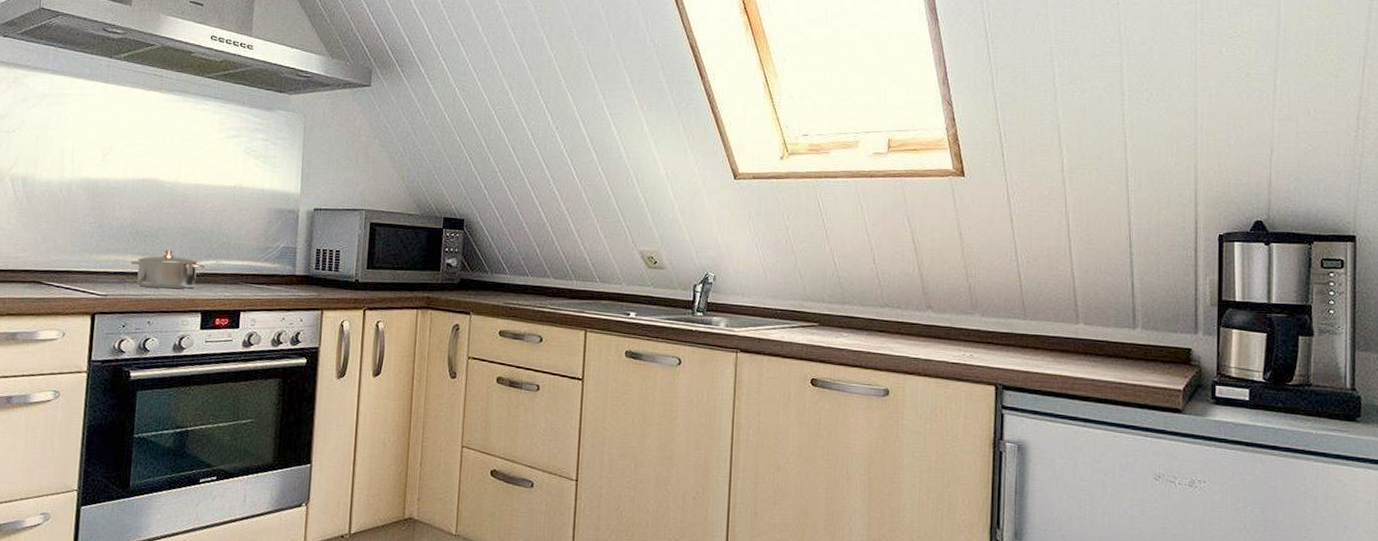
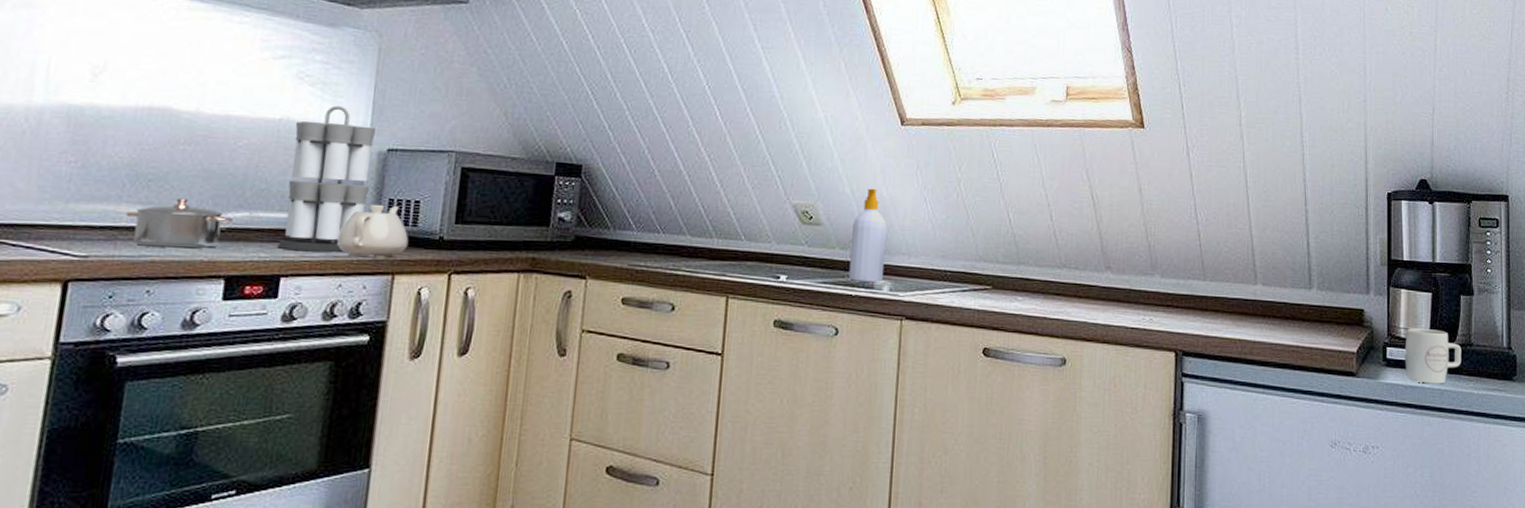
spice rack: none [237,174,305,292] -> present [277,105,377,252]
teapot: none [279,253,333,299] -> present [336,204,409,260]
soap bottle: none [689,236,723,319] -> present [848,188,887,282]
mug: none [1235,368,1299,423] -> present [1405,328,1462,384]

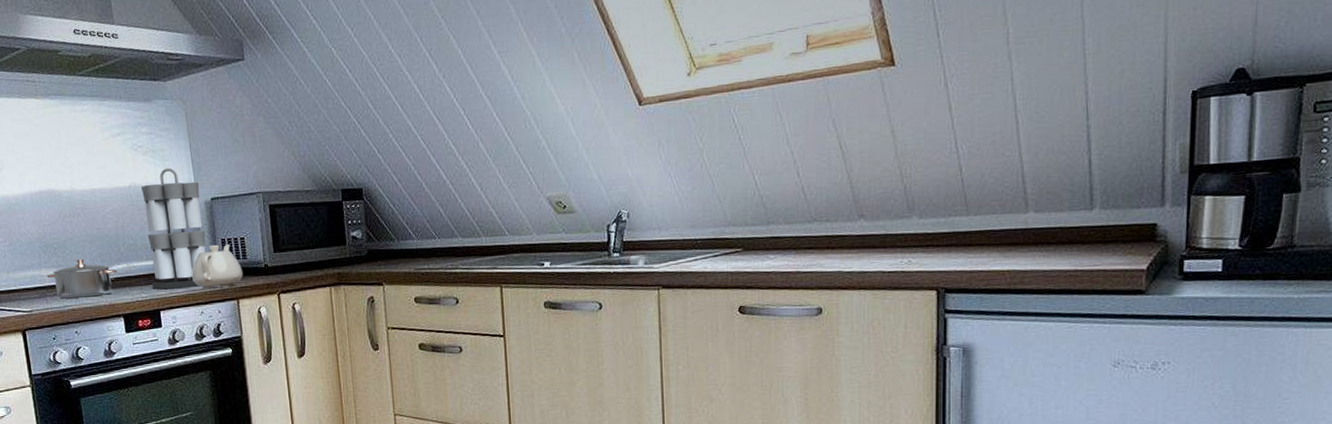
soap bottle: present [848,188,887,282] -> none [603,171,638,259]
mug: present [1405,328,1462,384] -> none [1206,235,1280,293]

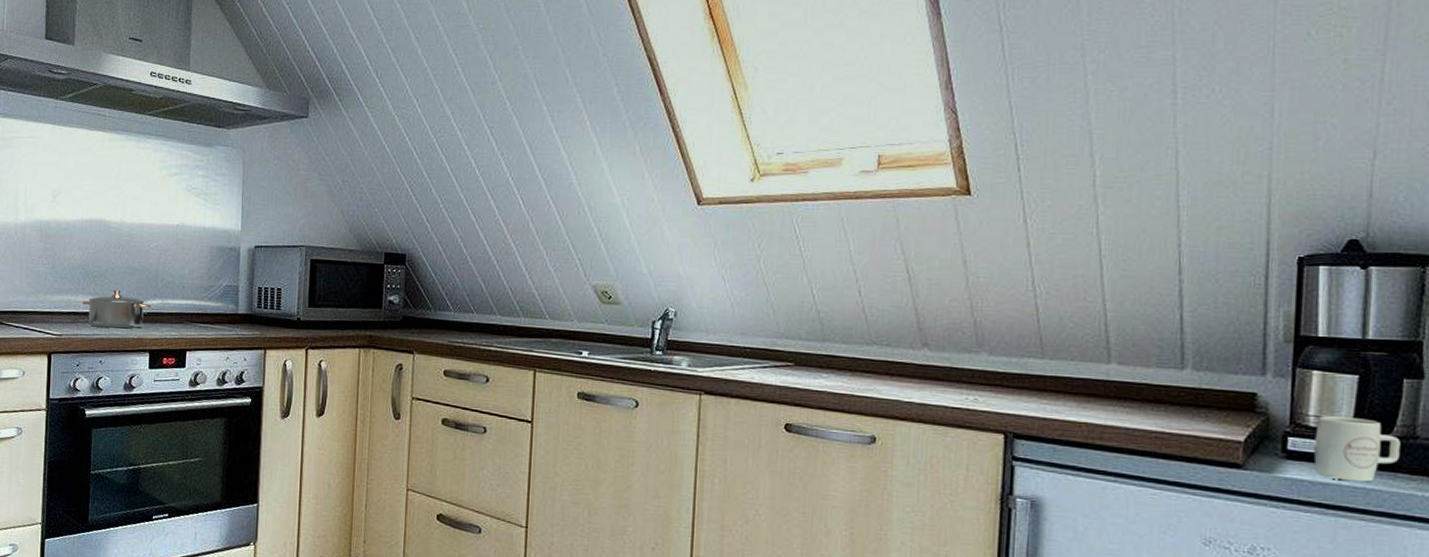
spice rack: present [140,168,206,289] -> none [182,211,246,331]
teapot: present [191,244,244,291] -> none [222,291,275,338]
mug: none [1206,235,1280,293] -> present [1313,416,1401,482]

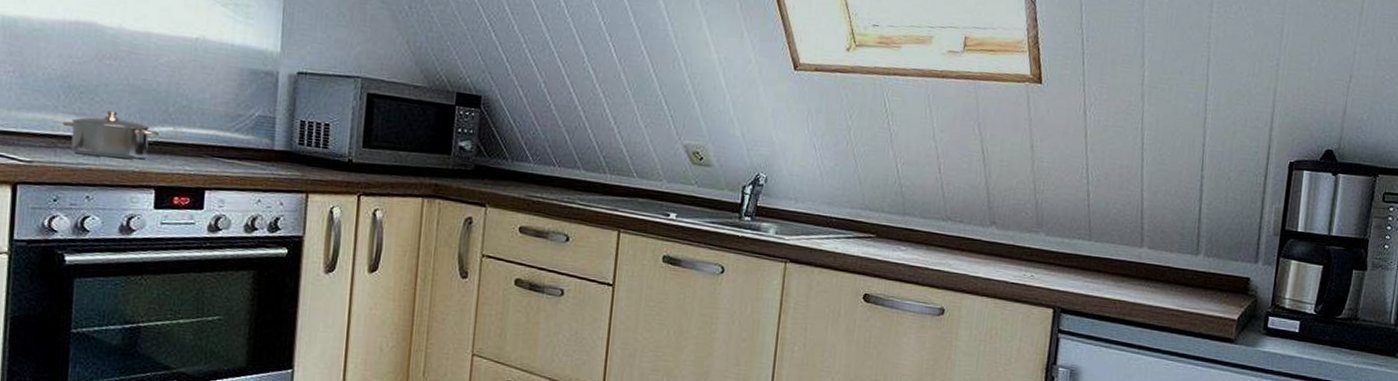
mug: present [1313,416,1401,482] -> none [1285,299,1347,356]

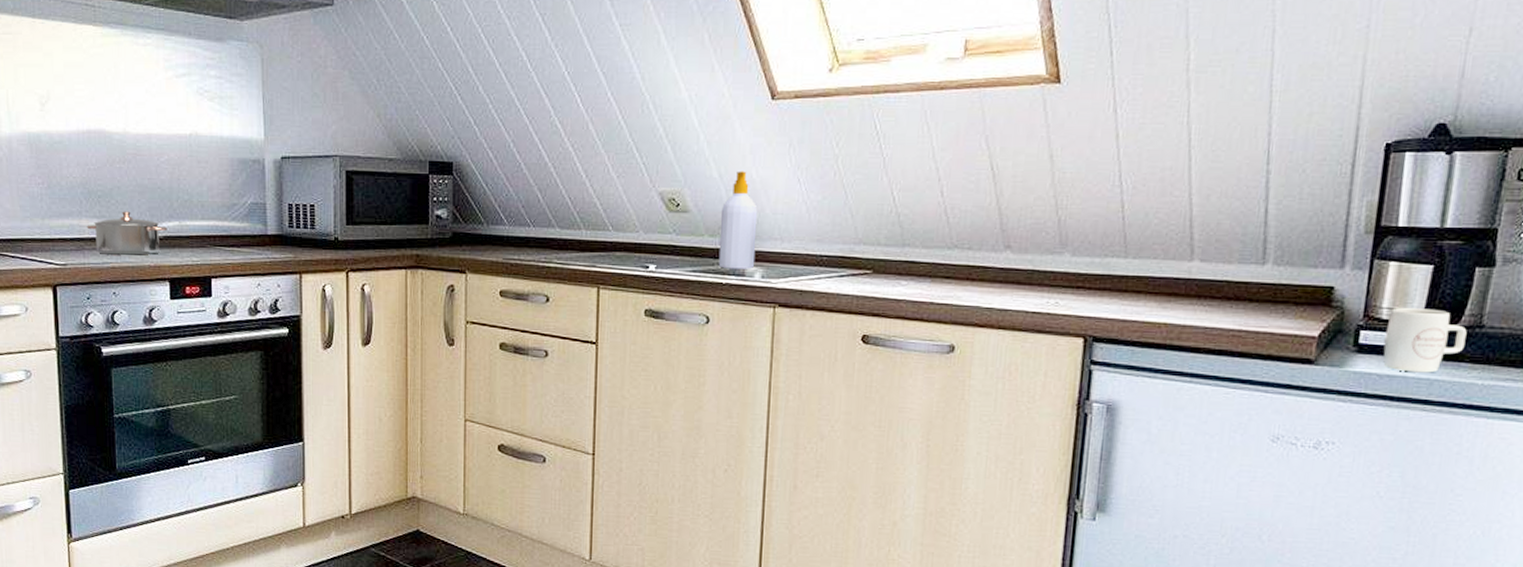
soap bottle: none [736,132,776,225] -> present [718,171,758,269]
mug: none [1285,299,1347,356] -> present [1383,308,1467,373]

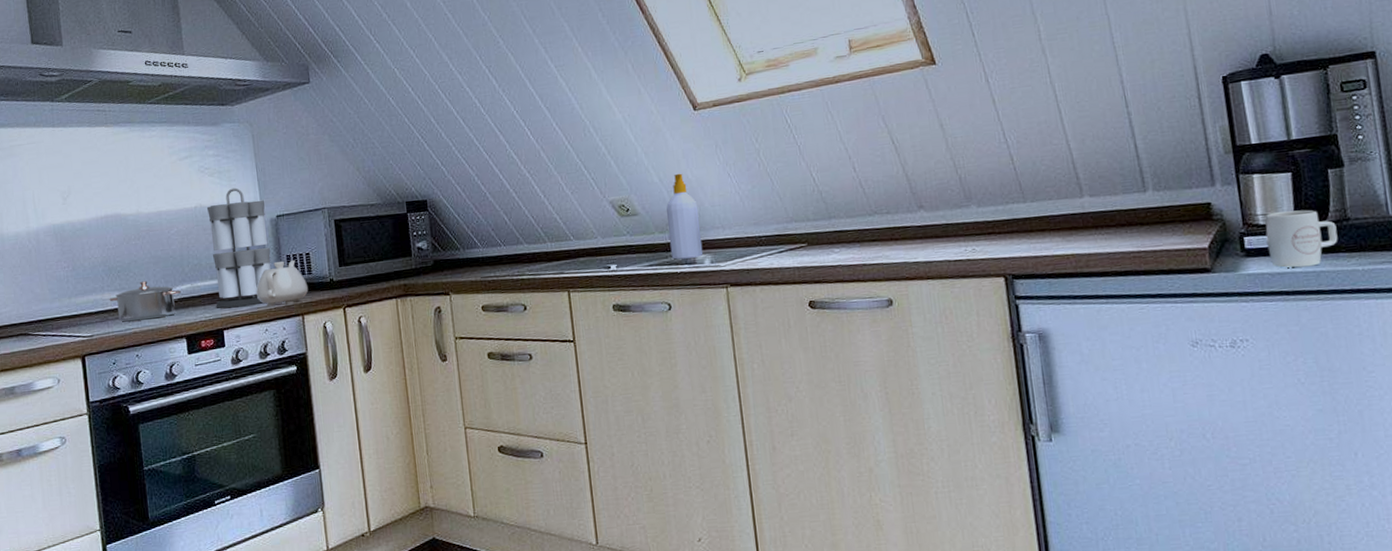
spice rack: none [203,118,271,255] -> present [206,187,271,308]
teapot: none [250,209,310,261] -> present [256,260,309,308]

